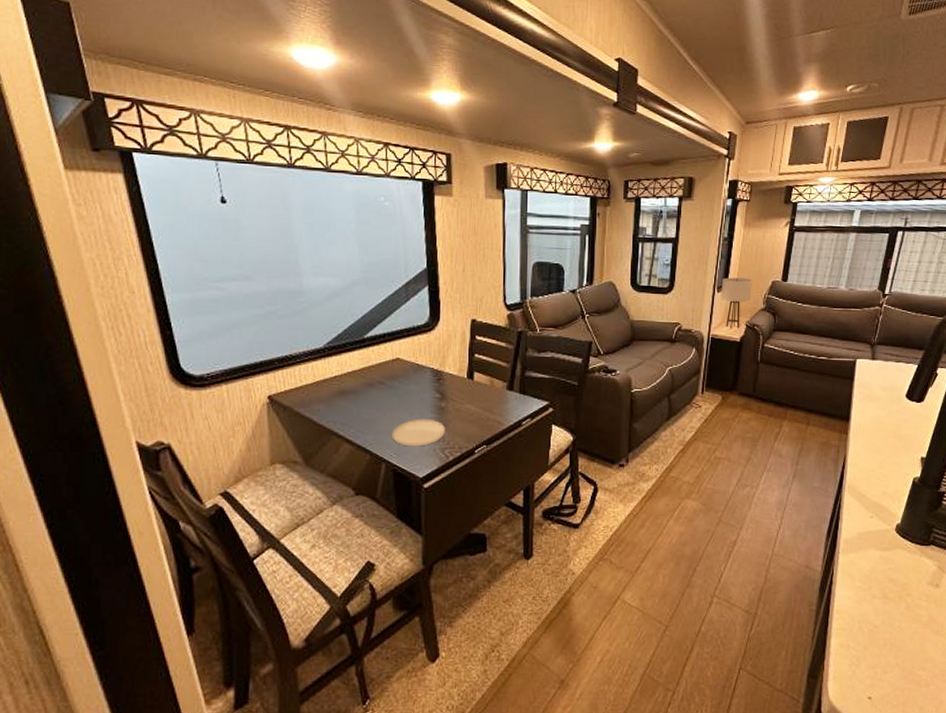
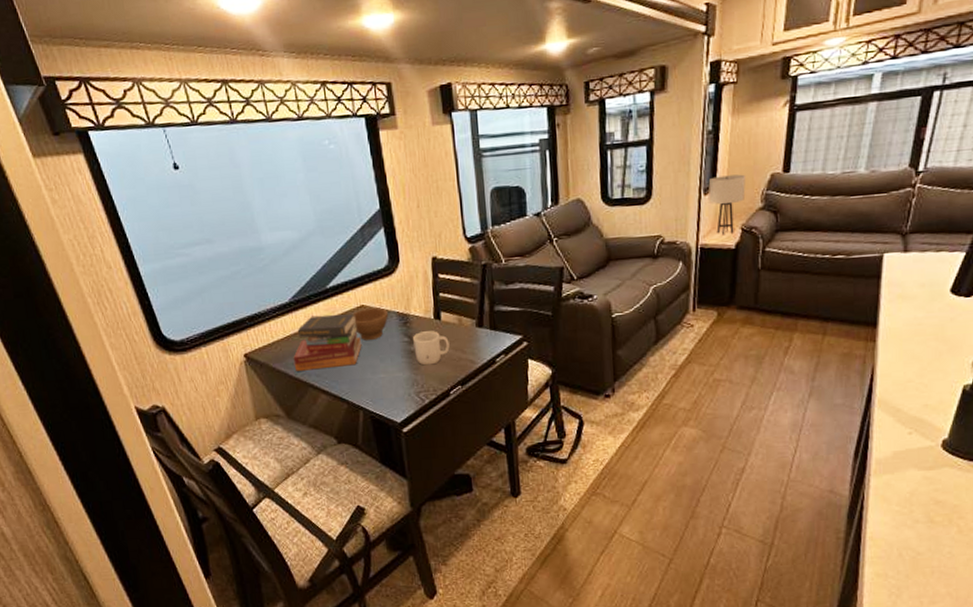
books: none [320,363,393,418] -> present [293,314,362,371]
bowl: none [387,362,422,393] -> present [352,307,388,340]
plate: present [392,418,445,447] -> none [365,363,418,393]
mug: none [444,389,479,423] -> present [413,331,450,366]

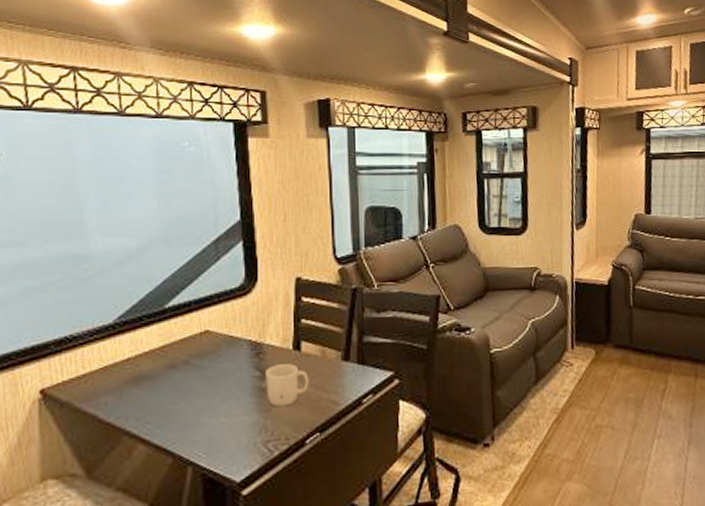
books: present [293,314,362,371] -> none [107,340,201,413]
bowl: present [352,307,388,340] -> none [193,334,237,374]
lamp: present [708,174,746,235] -> none [579,212,614,271]

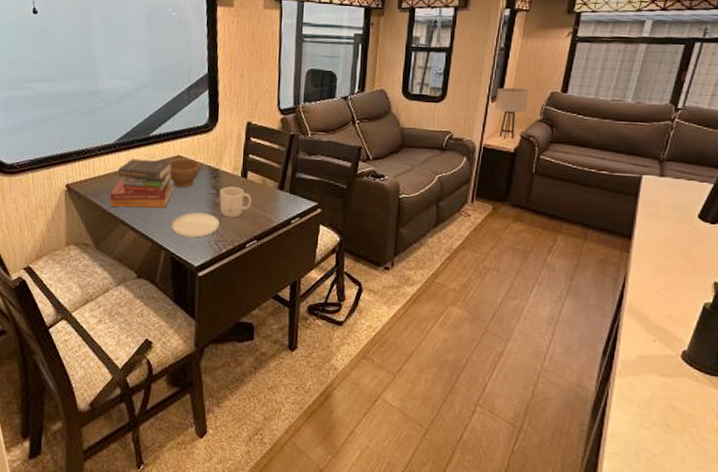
books: none [107,340,201,413] -> present [109,158,174,209]
bowl: none [193,334,237,374] -> present [169,159,201,188]
plate: none [200,404,268,443] -> present [171,212,219,238]
lamp: none [579,212,614,271] -> present [495,87,528,139]

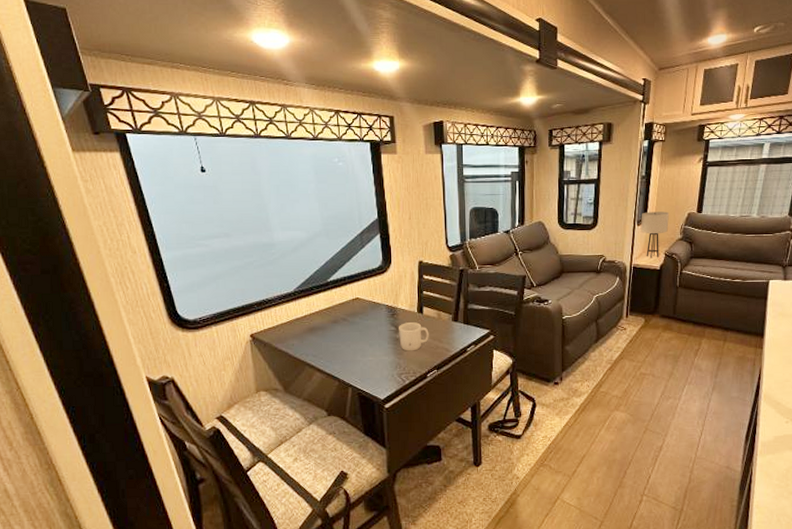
books: present [109,158,174,209] -> none [294,304,355,351]
bowl: present [169,159,201,188] -> none [348,300,379,328]
plate: present [171,212,219,238] -> none [355,349,401,373]

